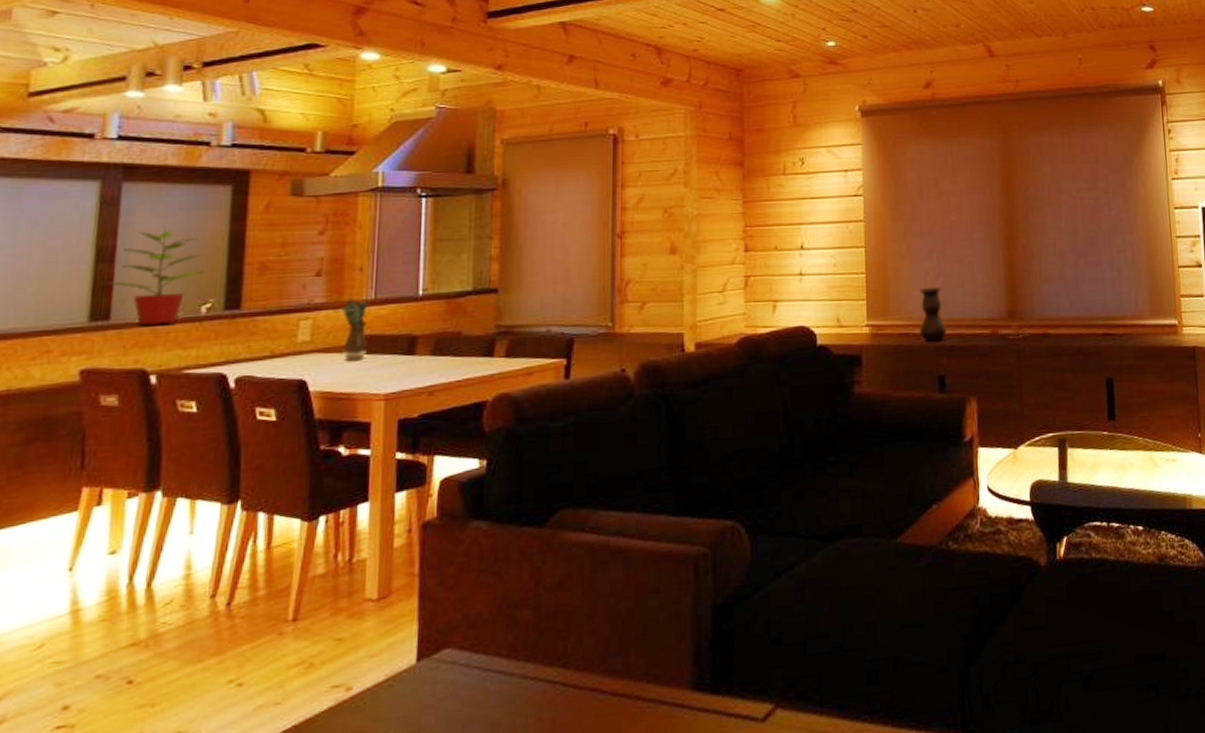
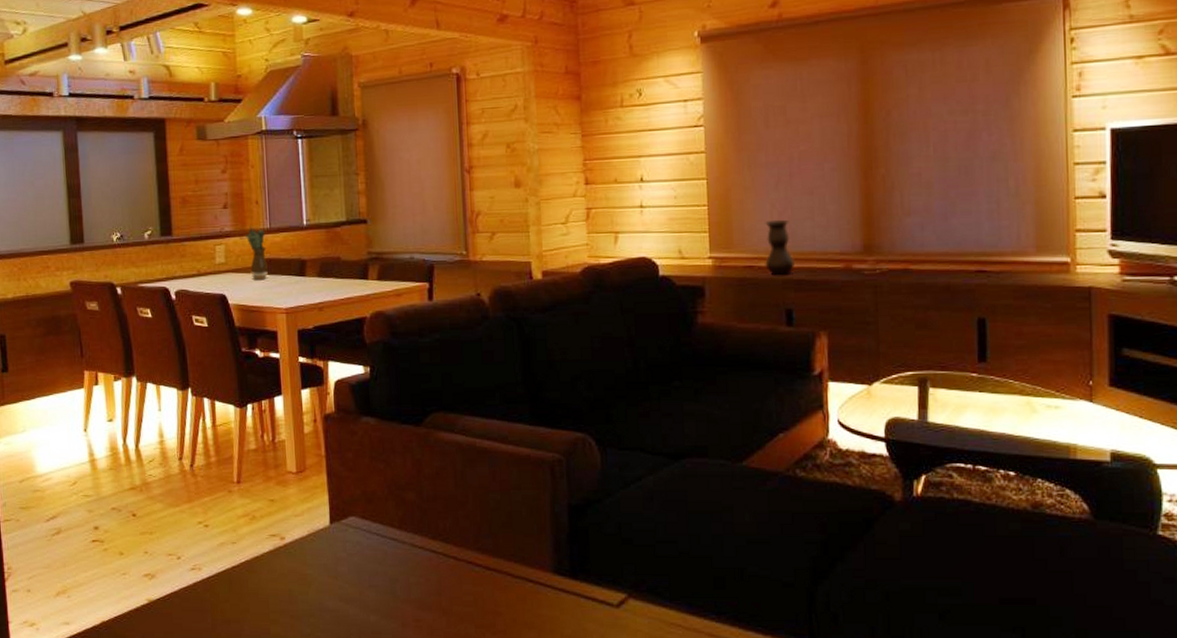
potted plant: present [106,227,204,326] -> none [77,168,143,248]

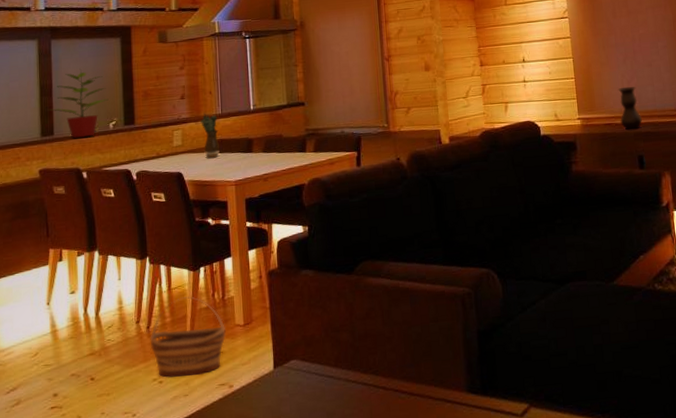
potted plant: none [77,168,143,248] -> present [49,69,109,138]
basket: none [194,436,276,522] -> present [150,296,226,377]

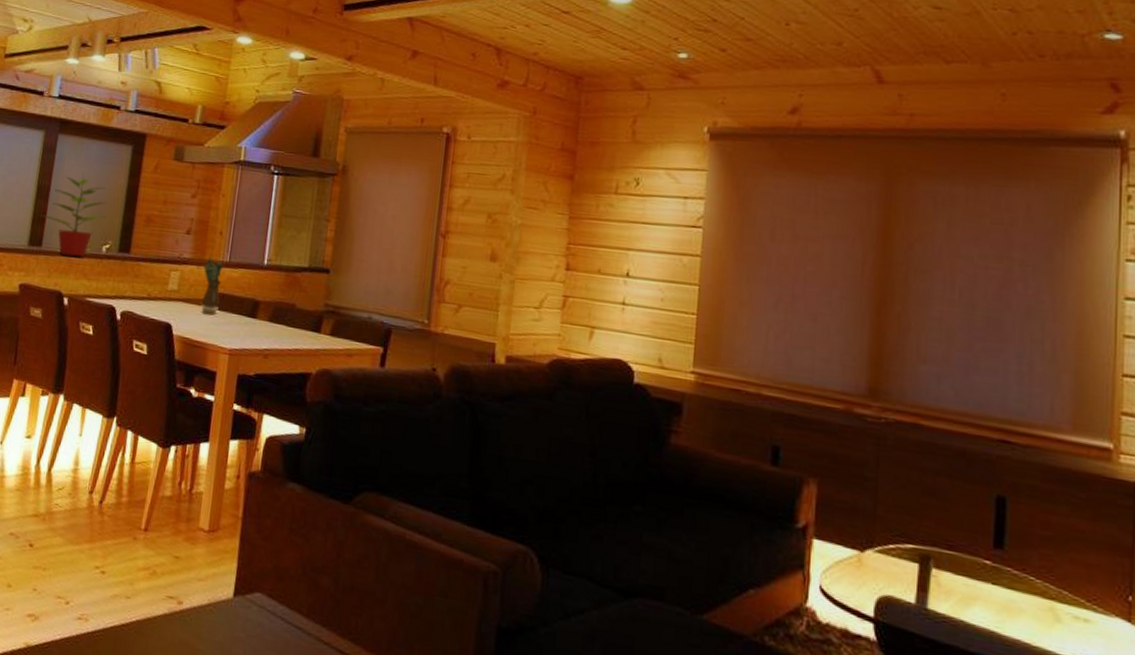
basket: present [150,296,226,377] -> none [100,476,187,578]
vase: present [618,86,642,131] -> none [754,342,788,409]

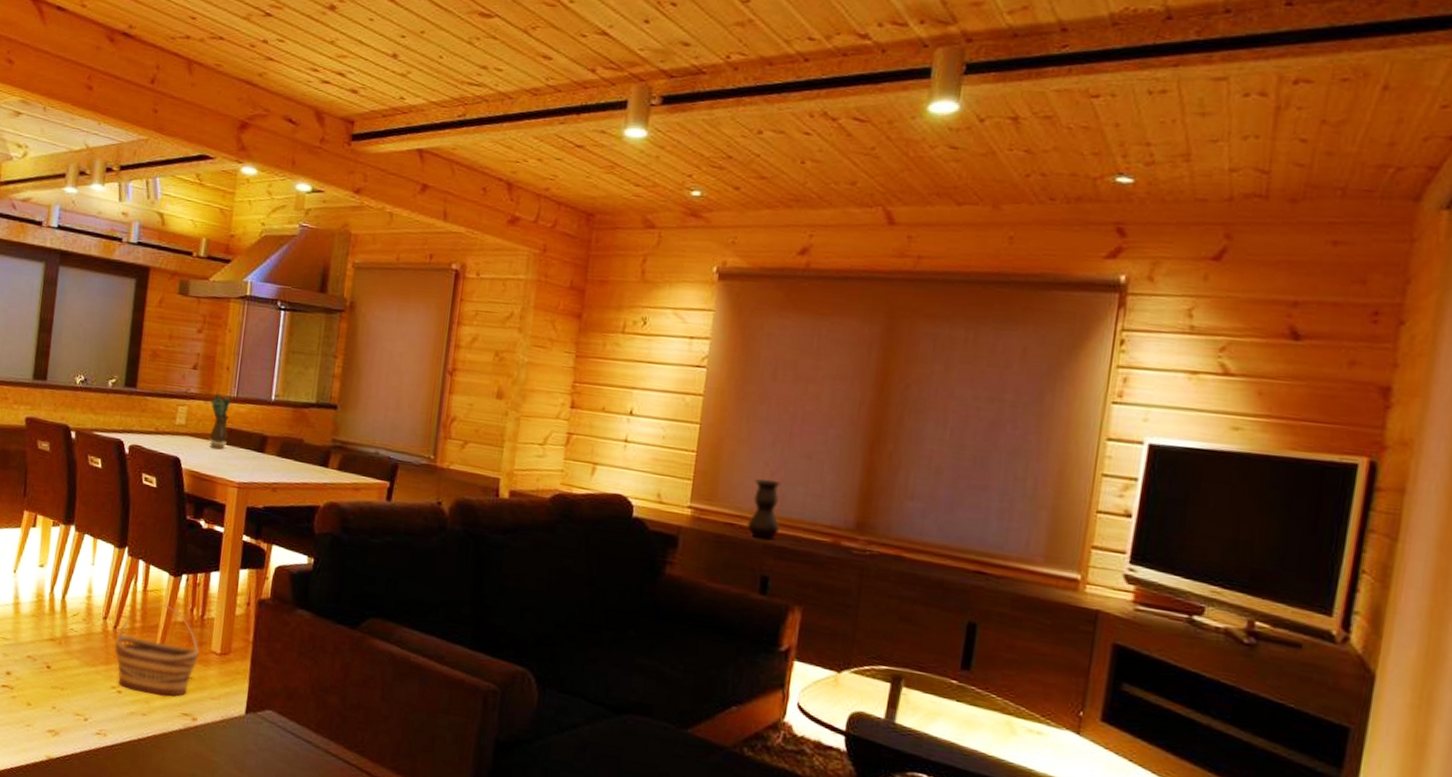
potted plant: present [41,175,107,257] -> none [45,309,112,391]
basket: none [100,476,187,578] -> present [115,603,199,697]
vase: none [754,342,788,409] -> present [747,478,782,542]

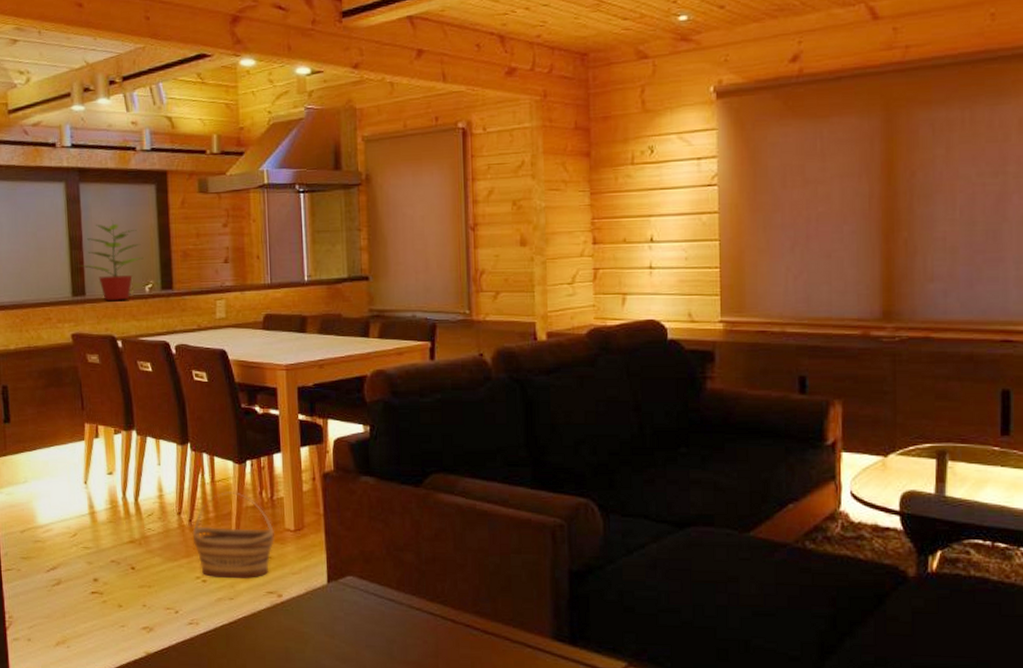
potted plant: none [45,309,112,391] -> present [79,220,144,301]
vase: present [209,393,231,450] -> none [245,282,269,336]
vase: present [747,478,782,542] -> none [778,283,809,343]

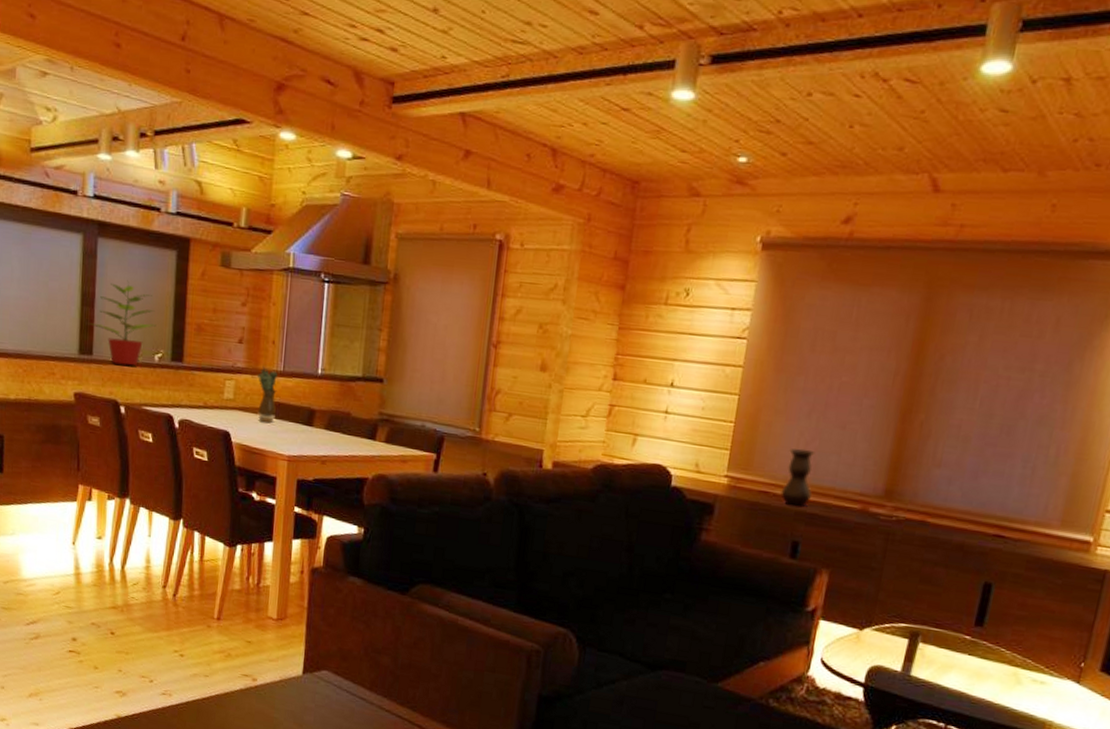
basket: present [192,492,274,578] -> none [175,572,256,659]
vase: none [245,282,269,336] -> present [256,367,277,424]
vase: none [778,283,809,343] -> present [781,448,815,509]

